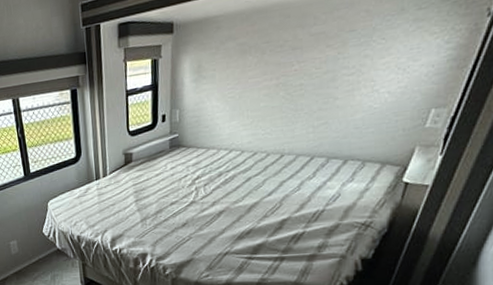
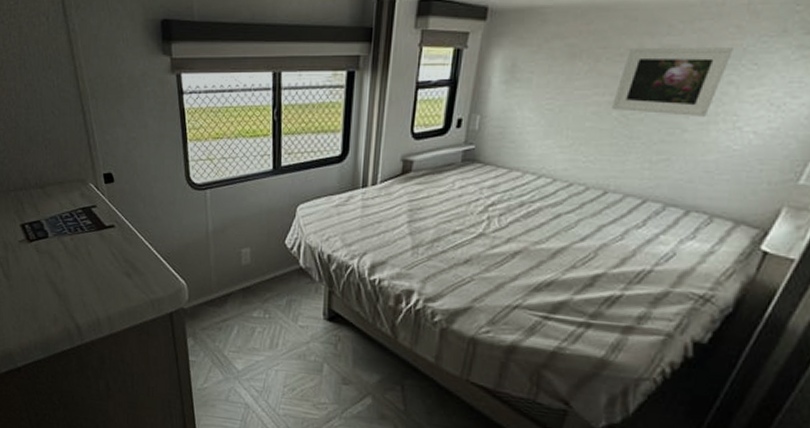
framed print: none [278,28,365,91] -> present [610,46,733,116]

